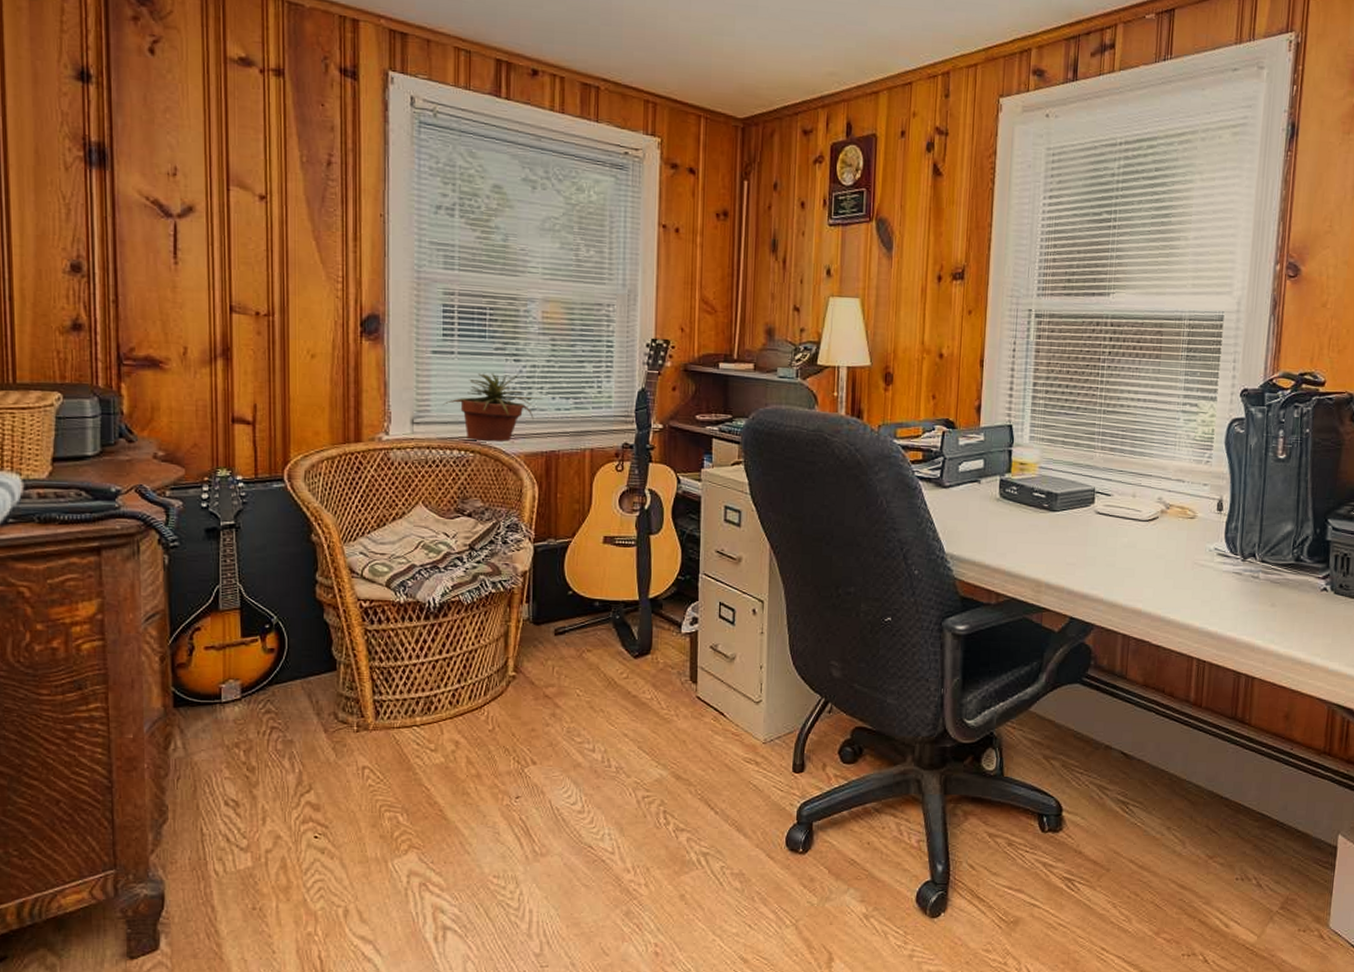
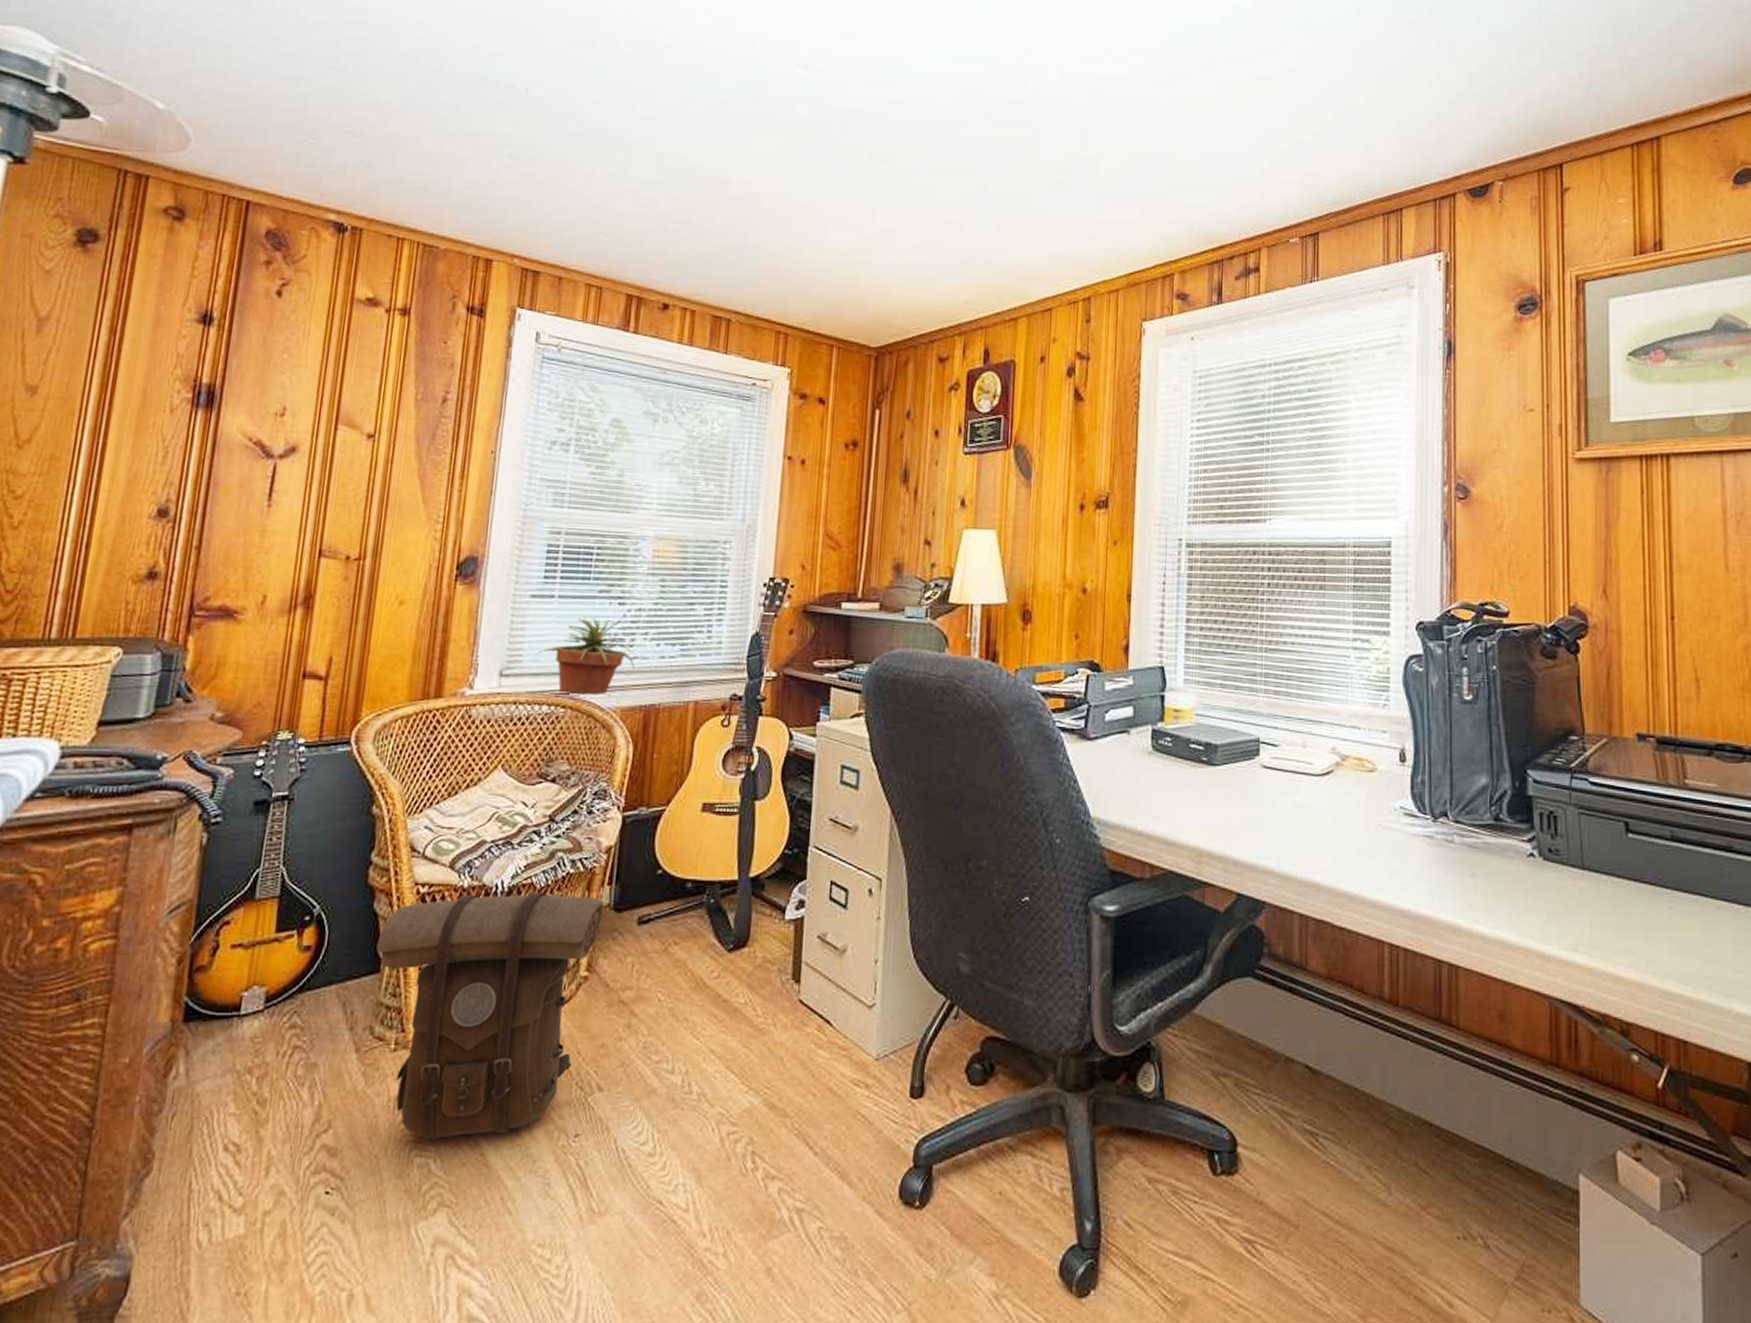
backpack: none [331,608,525,799] -> present [376,892,605,1139]

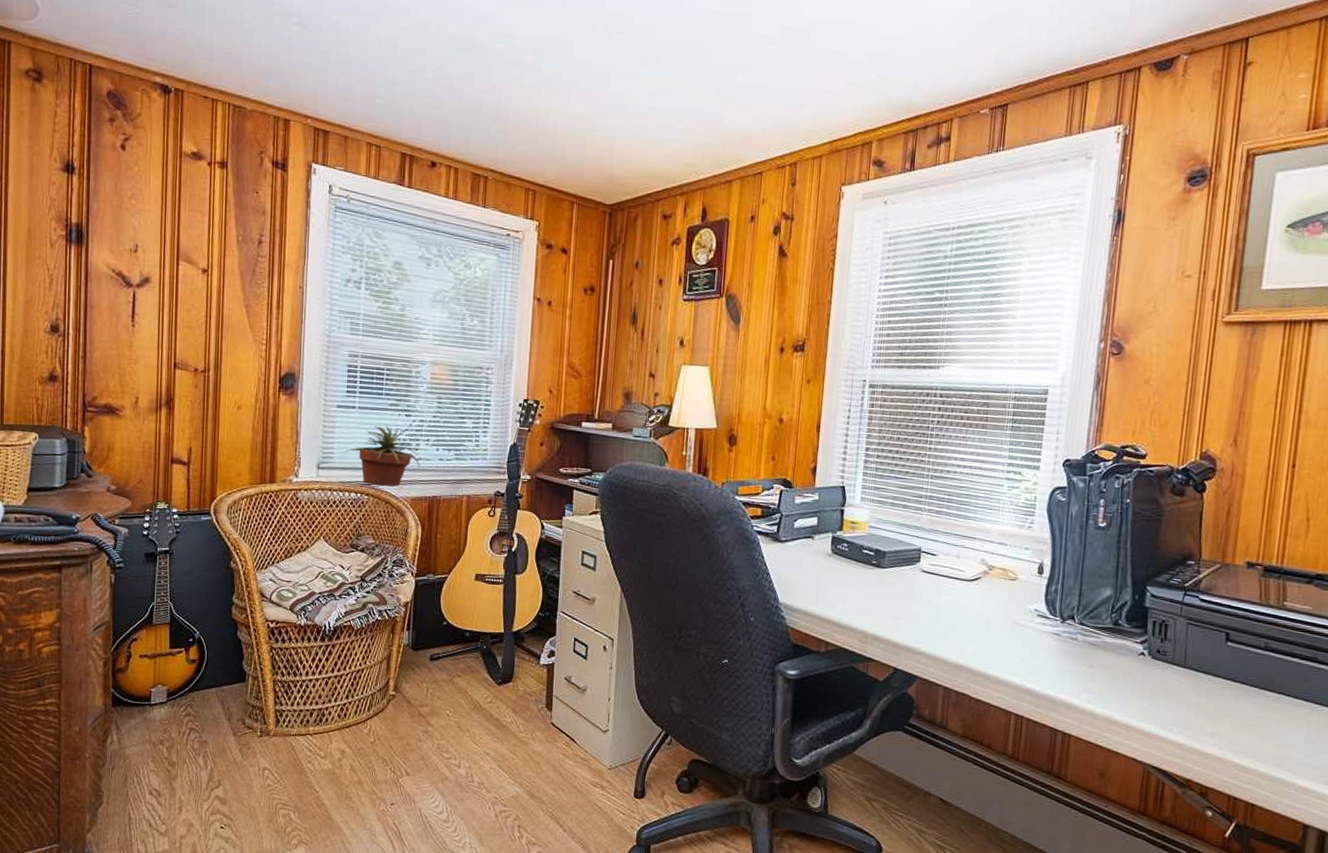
backpack: present [376,892,605,1139] -> none [242,630,405,799]

